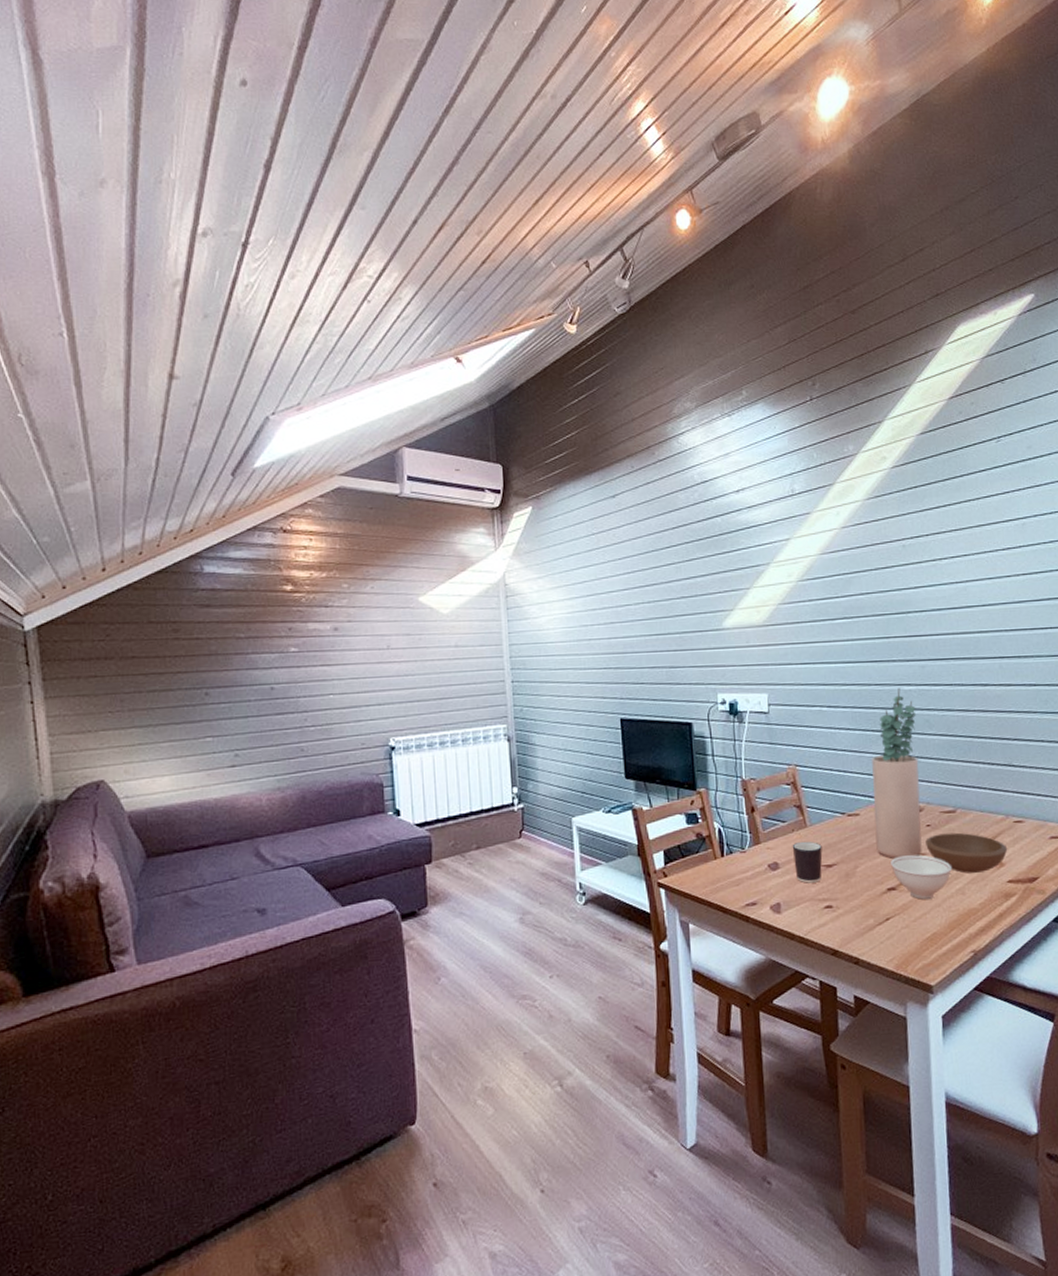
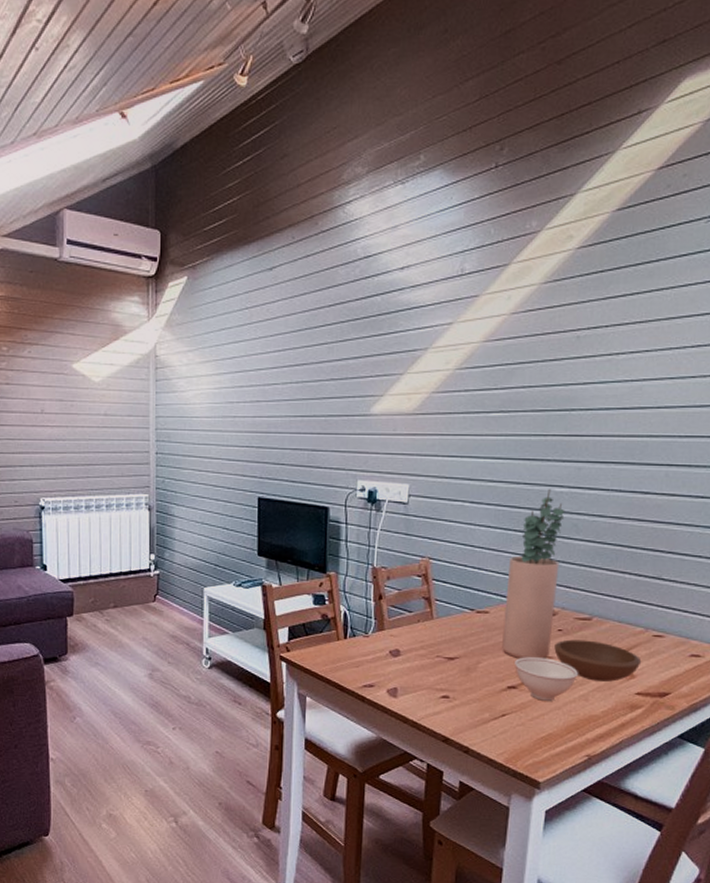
mug: present [792,841,823,883] -> none [415,632,446,673]

